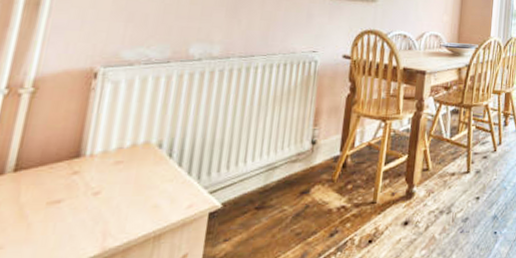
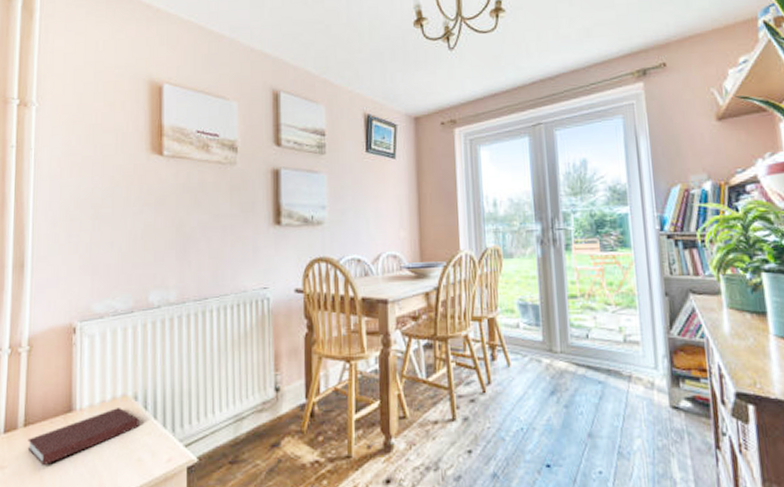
notebook: none [14,155,162,214] -> present [27,408,139,466]

